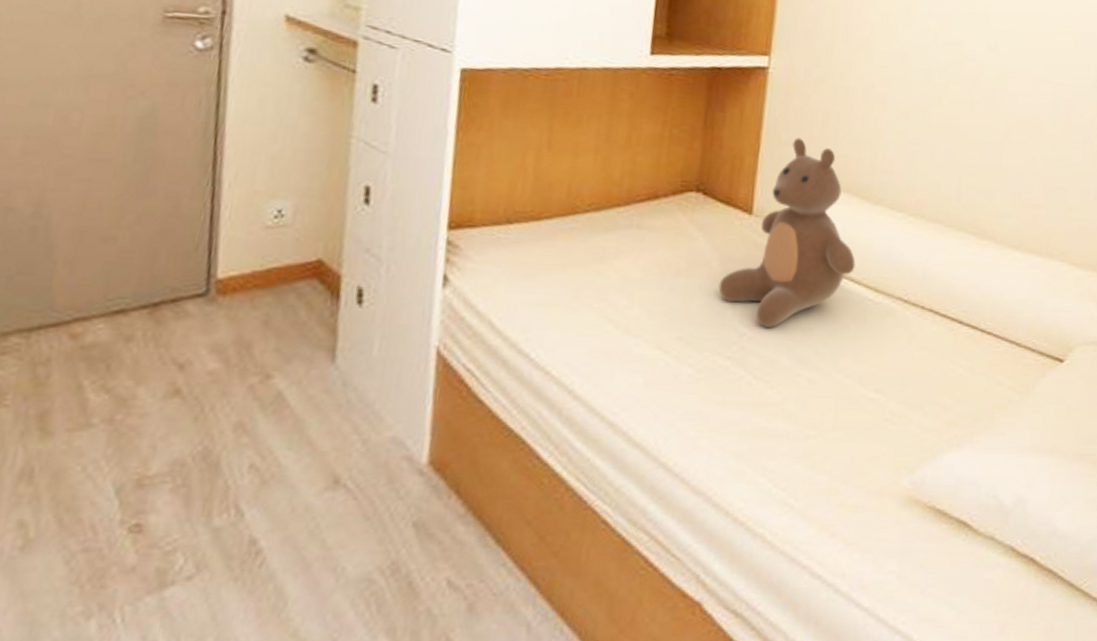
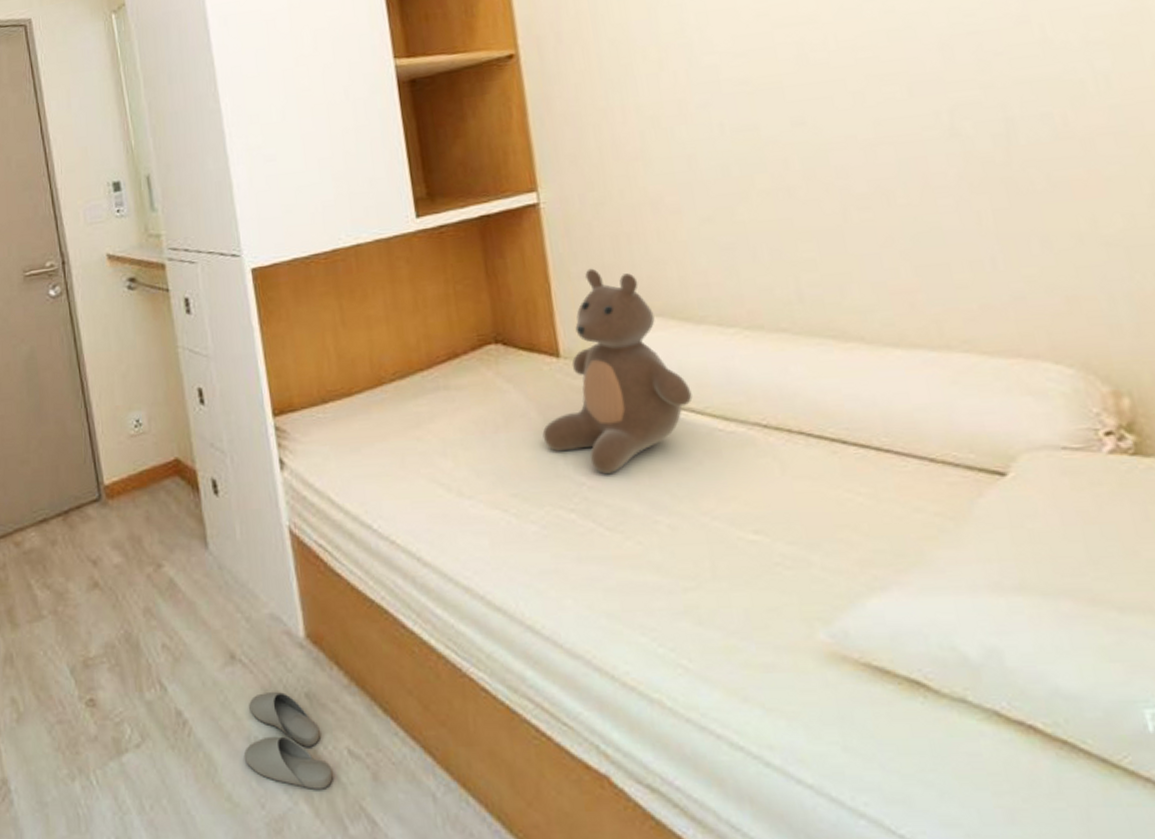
slippers: none [323,519,425,624] -> present [243,691,333,791]

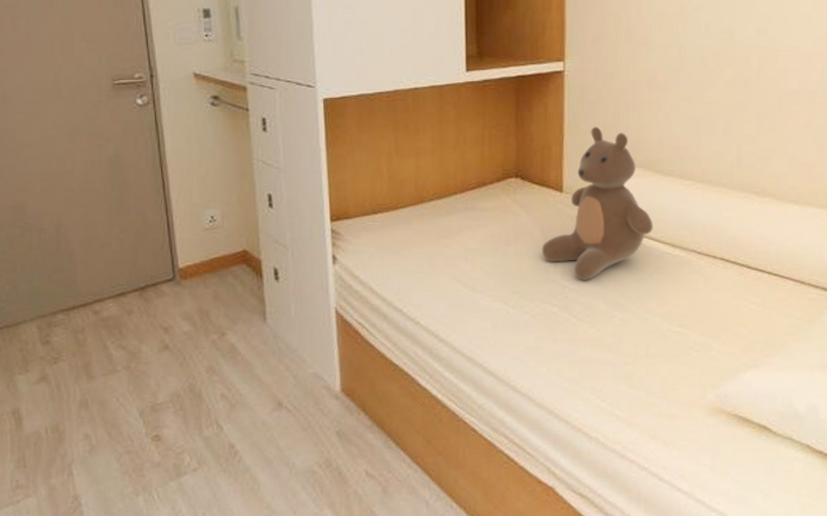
slippers: present [243,691,333,791] -> none [283,430,352,501]

